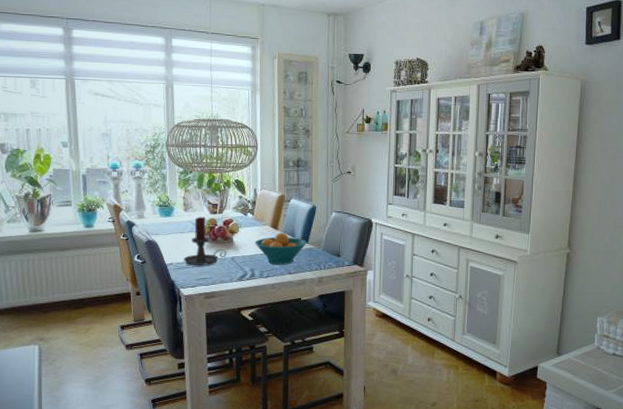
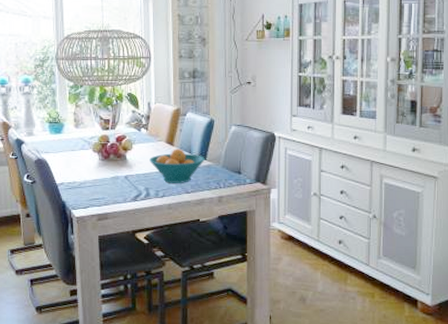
candle holder: present [183,216,226,265] -> none [75,133,119,185]

